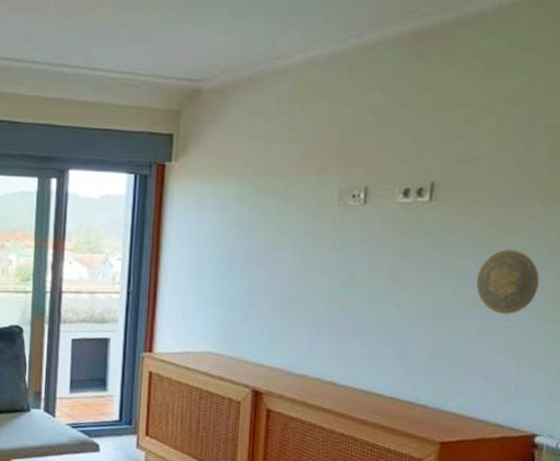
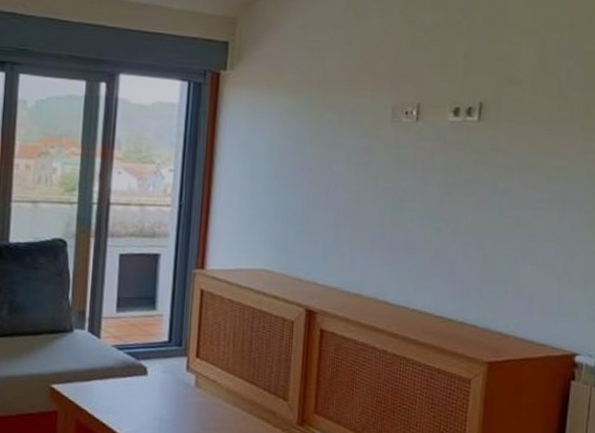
decorative plate: present [476,250,539,315] -> none [521,171,579,236]

